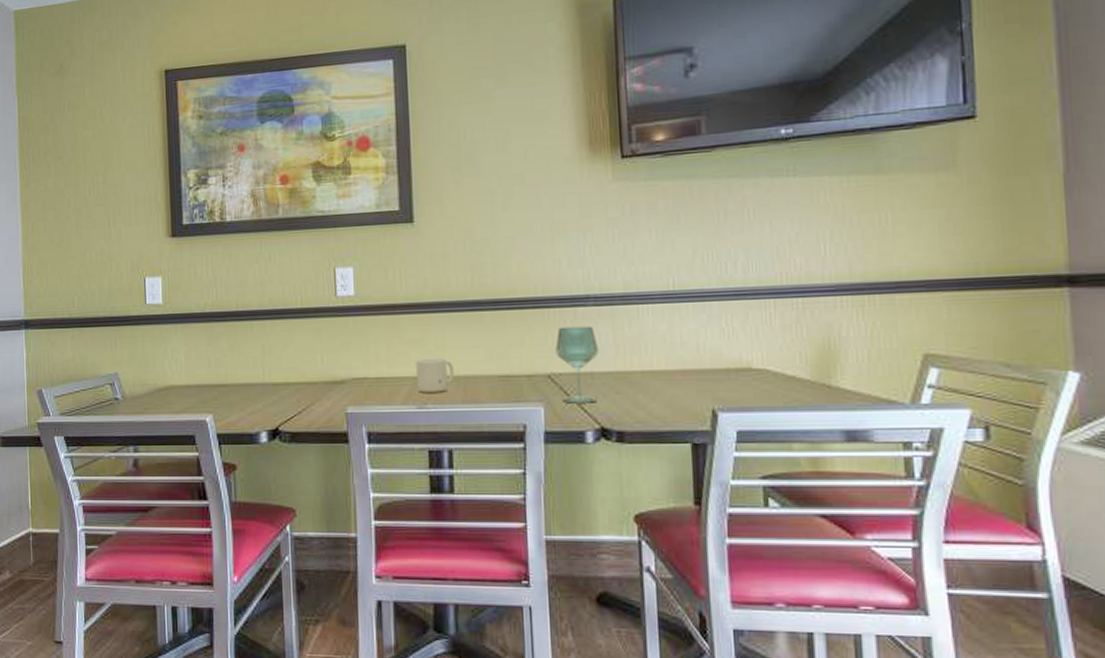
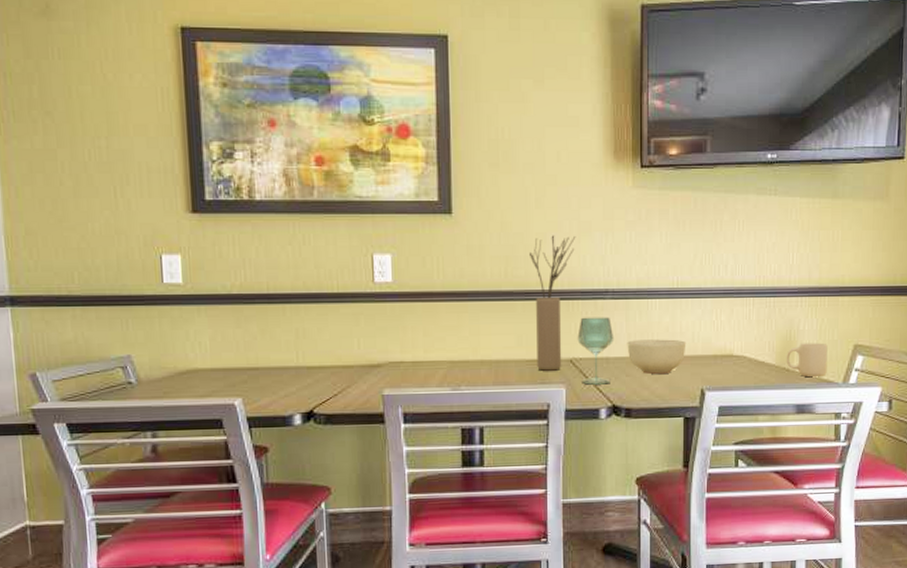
mug: present [415,357,455,393] -> none [450,343,488,376]
vase: none [498,238,549,388] -> present [530,235,576,371]
bowl: none [615,350,690,392] -> present [627,339,687,375]
cup: none [825,352,886,396] -> present [786,343,828,378]

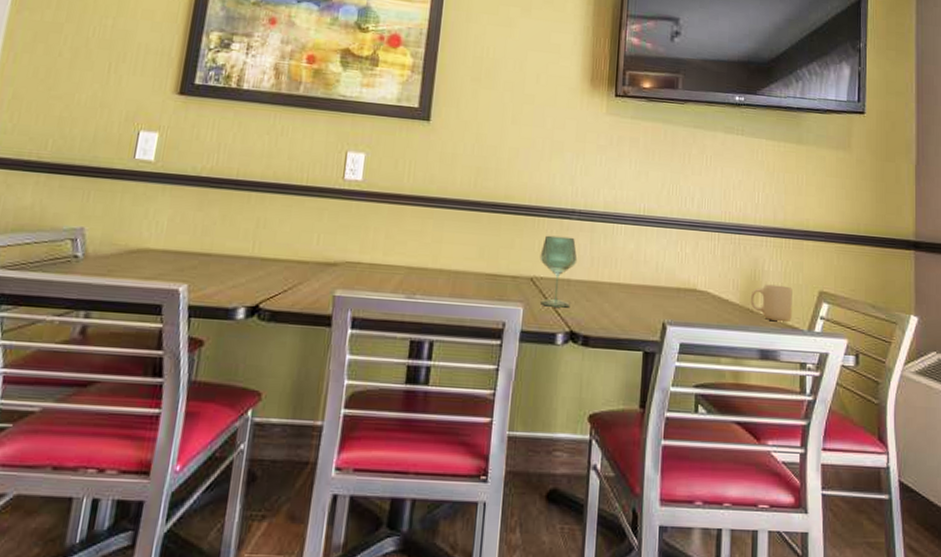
vase: present [530,235,576,371] -> none [496,151,548,288]
bowl: present [627,339,687,375] -> none [589,263,650,303]

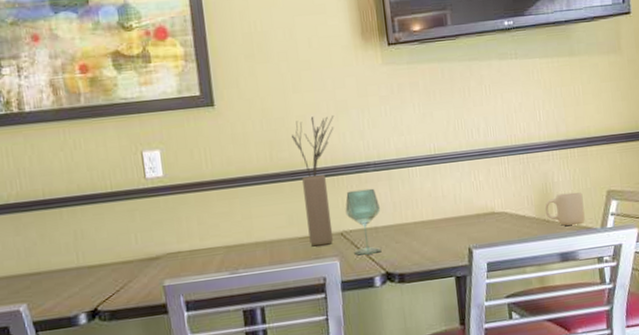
vase: none [496,151,548,288] -> present [292,115,334,247]

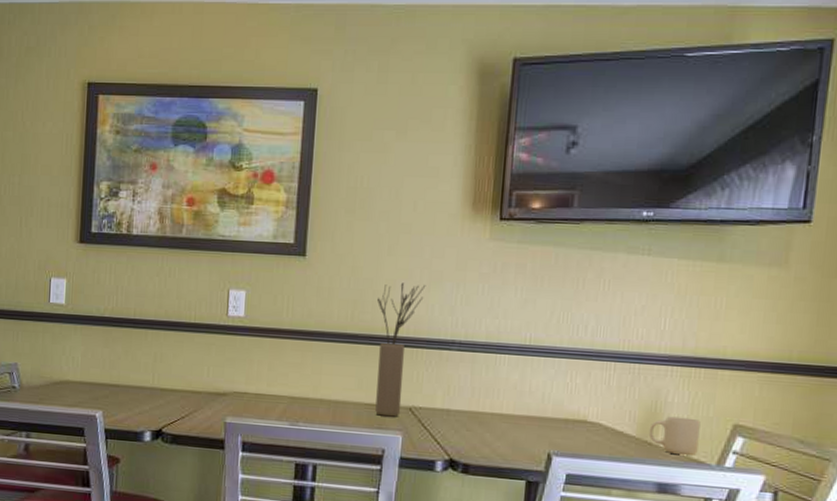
wine glass: present [345,188,382,255] -> none [418,366,458,437]

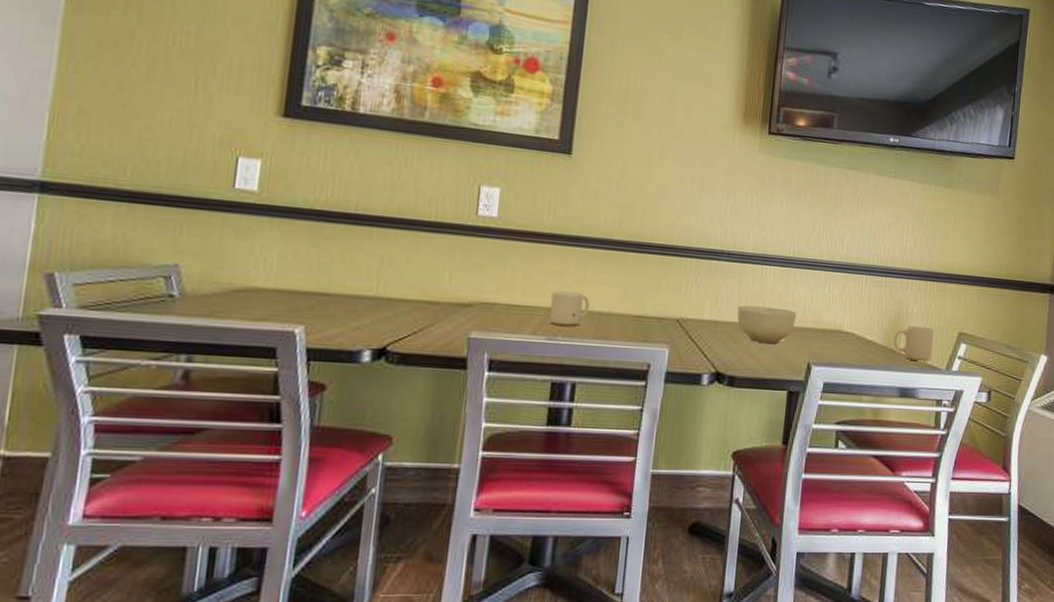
mug: none [291,380,327,413] -> present [549,290,590,326]
vase: present [375,282,426,417] -> none [641,189,697,329]
bowl: none [470,394,535,433] -> present [737,305,797,344]

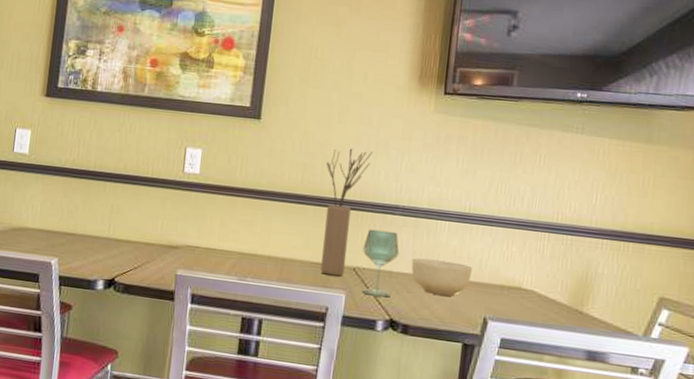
mug: present [549,290,590,326] -> none [241,237,275,270]
vase: none [641,189,697,329] -> present [320,148,373,277]
wine glass: none [686,276,726,349] -> present [362,229,400,298]
cup: present [893,325,934,362] -> none [579,287,629,326]

